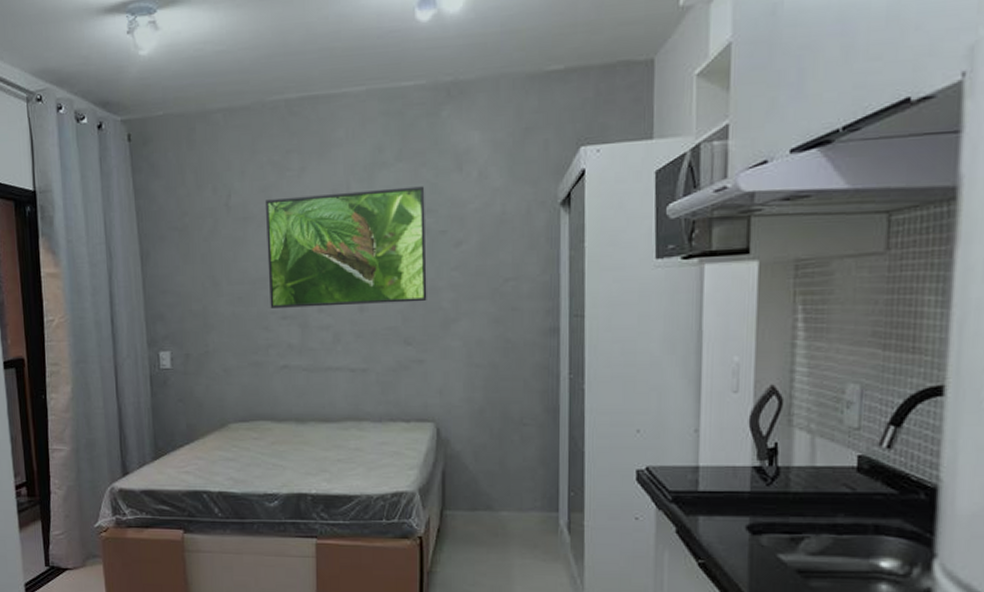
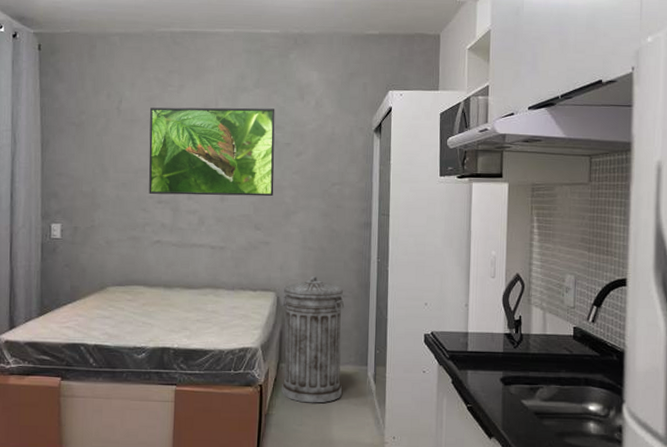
trash can: none [444,401,526,559] -> present [282,276,345,403]

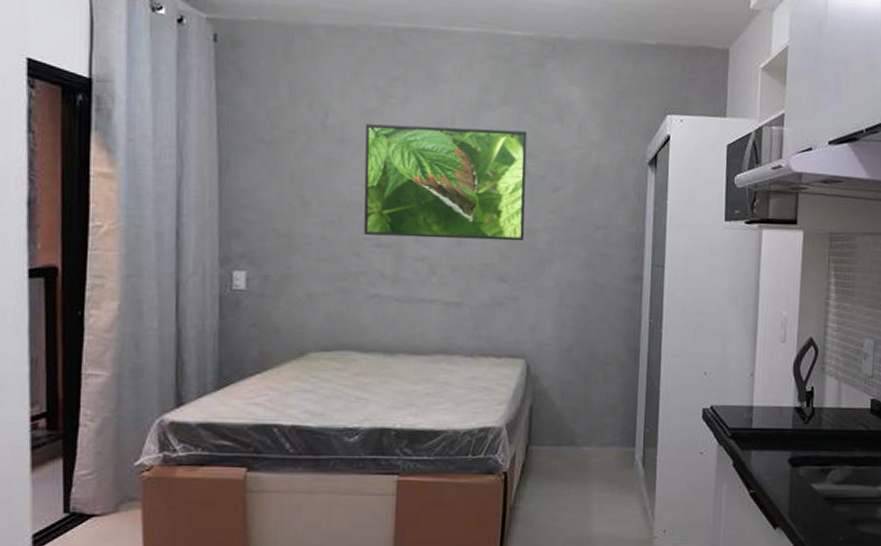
trash can: present [282,276,345,403] -> none [531,340,609,493]

